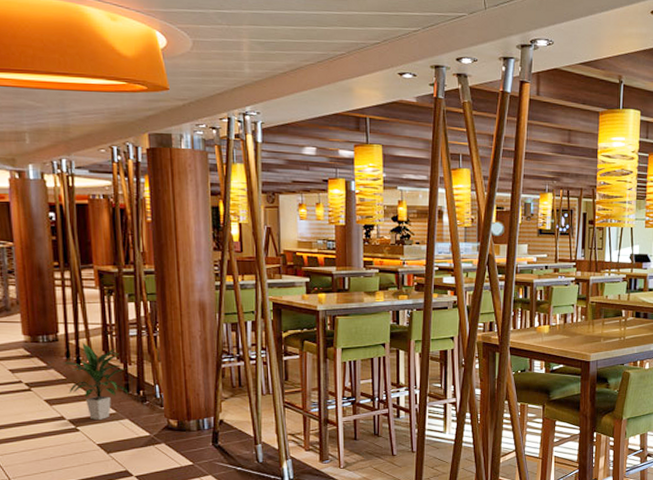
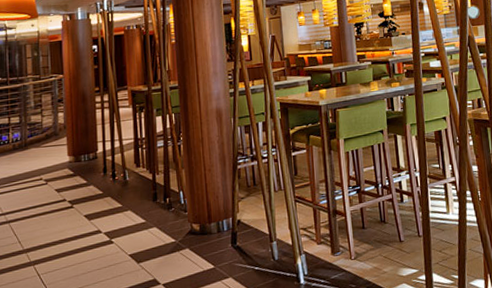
indoor plant: present [61,342,129,420] -> none [99,157,157,231]

